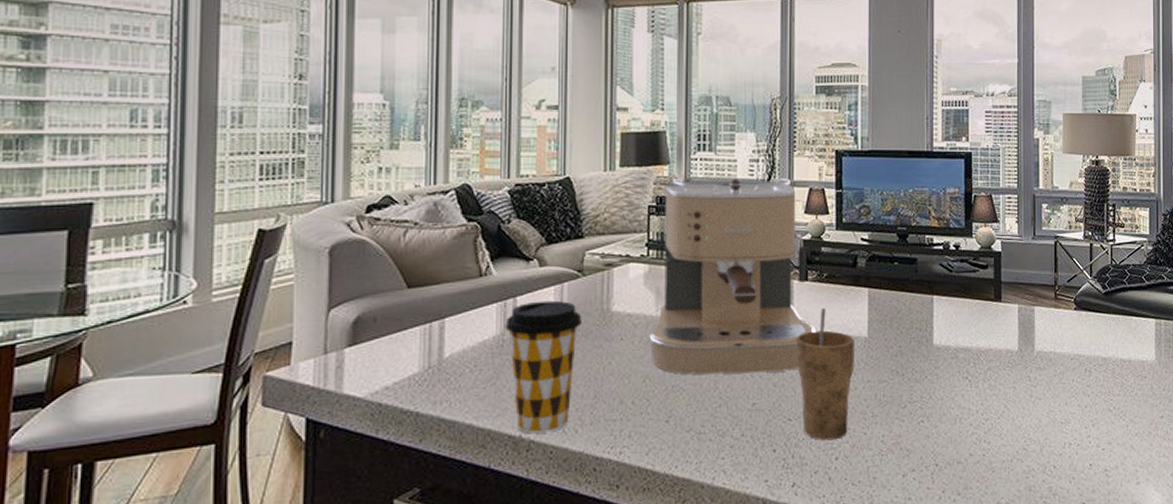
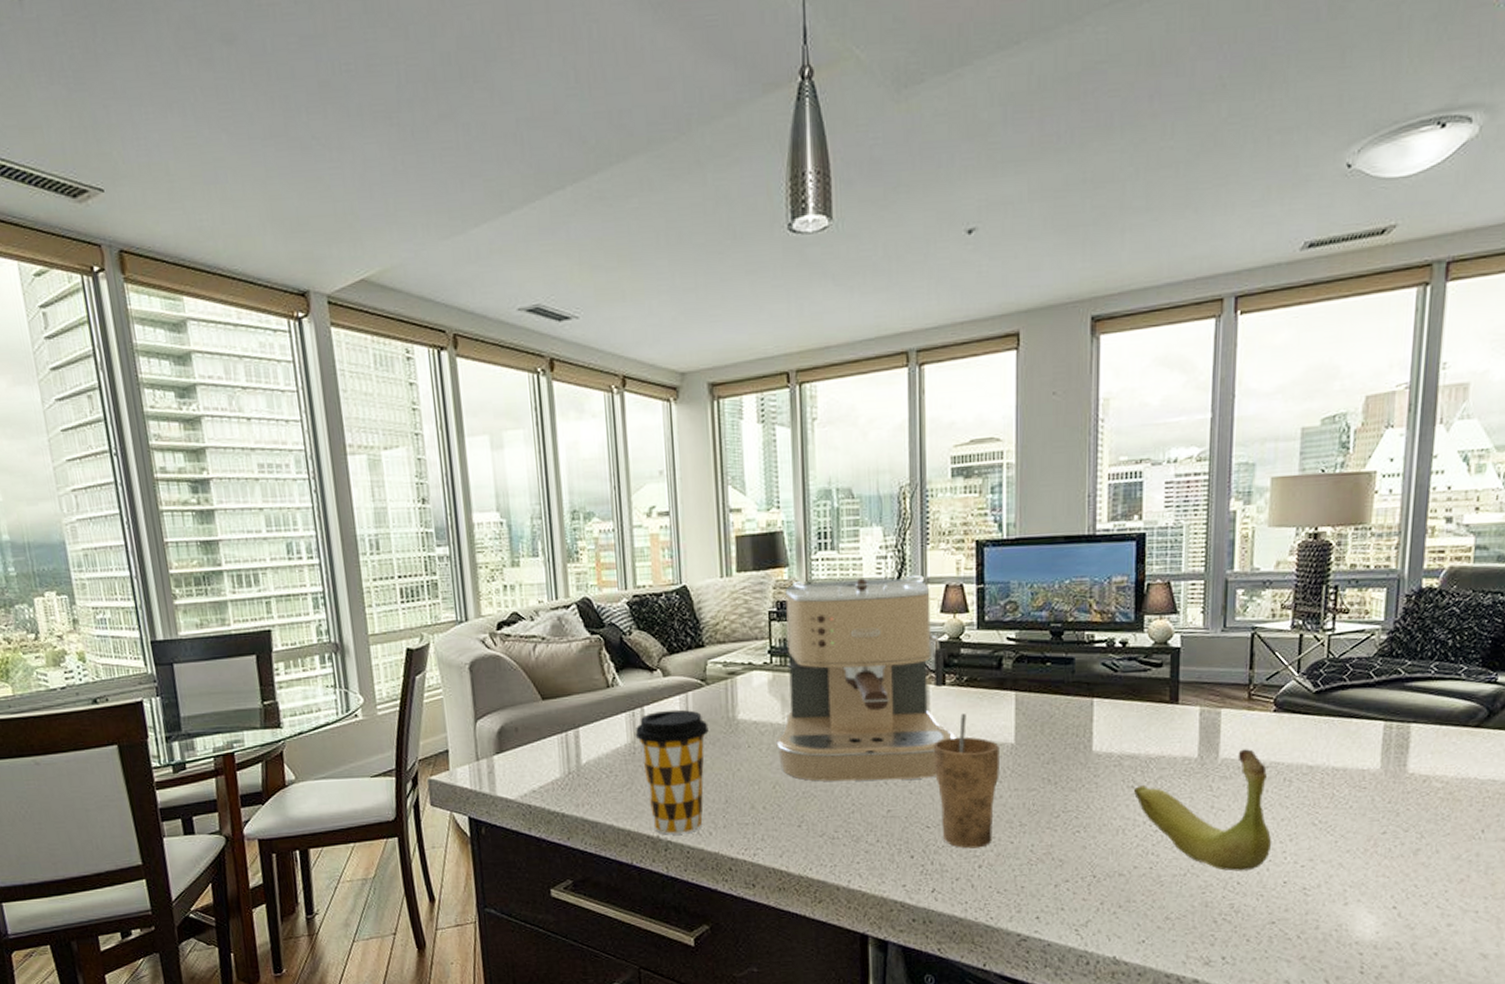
banana: none [967,343,1079,456] -> present [1133,749,1272,871]

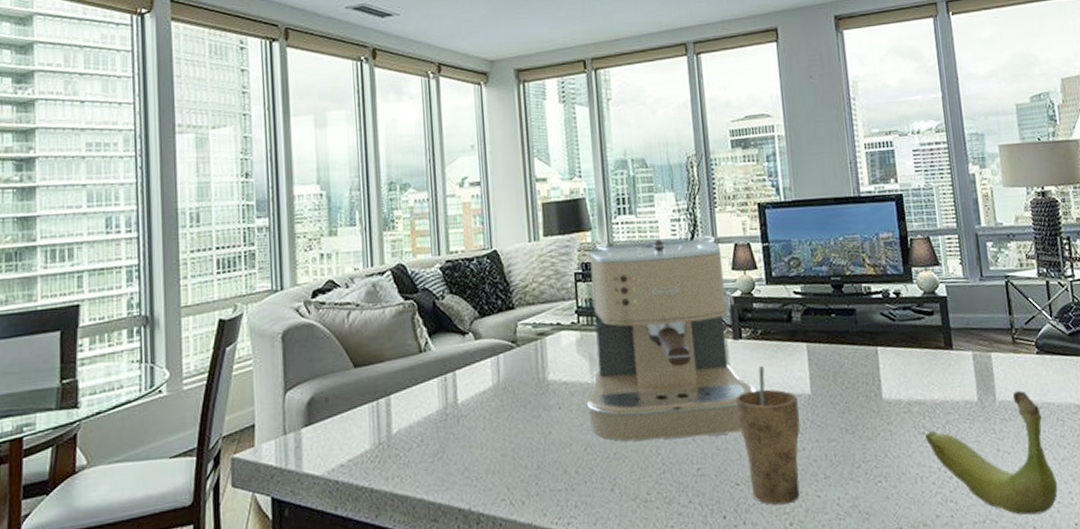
coffee cup: present [635,709,709,835] -> none [447,372,520,507]

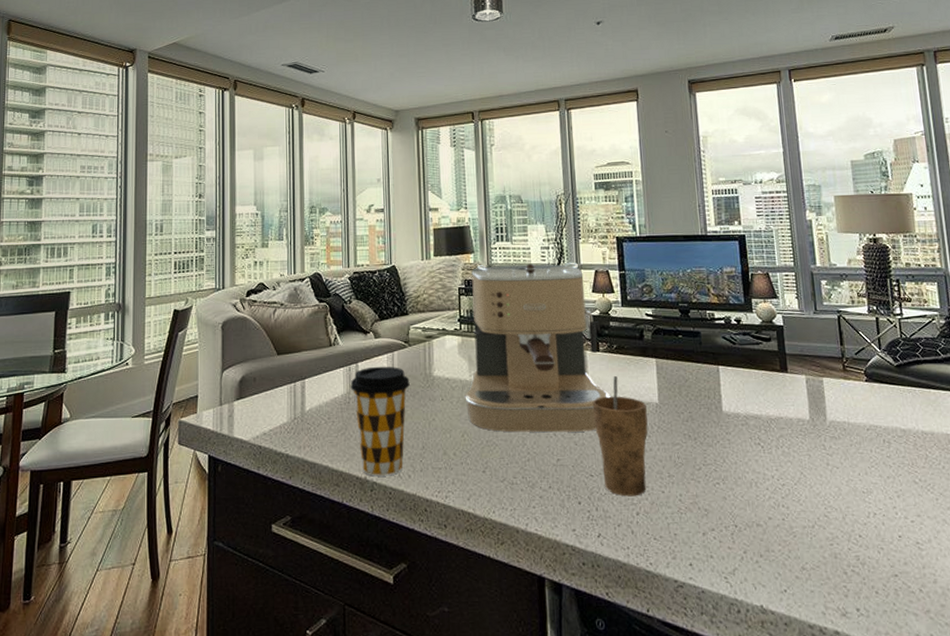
coffee cup: none [447,372,520,507] -> present [350,366,410,477]
banana: present [924,391,1058,516] -> none [760,413,883,525]

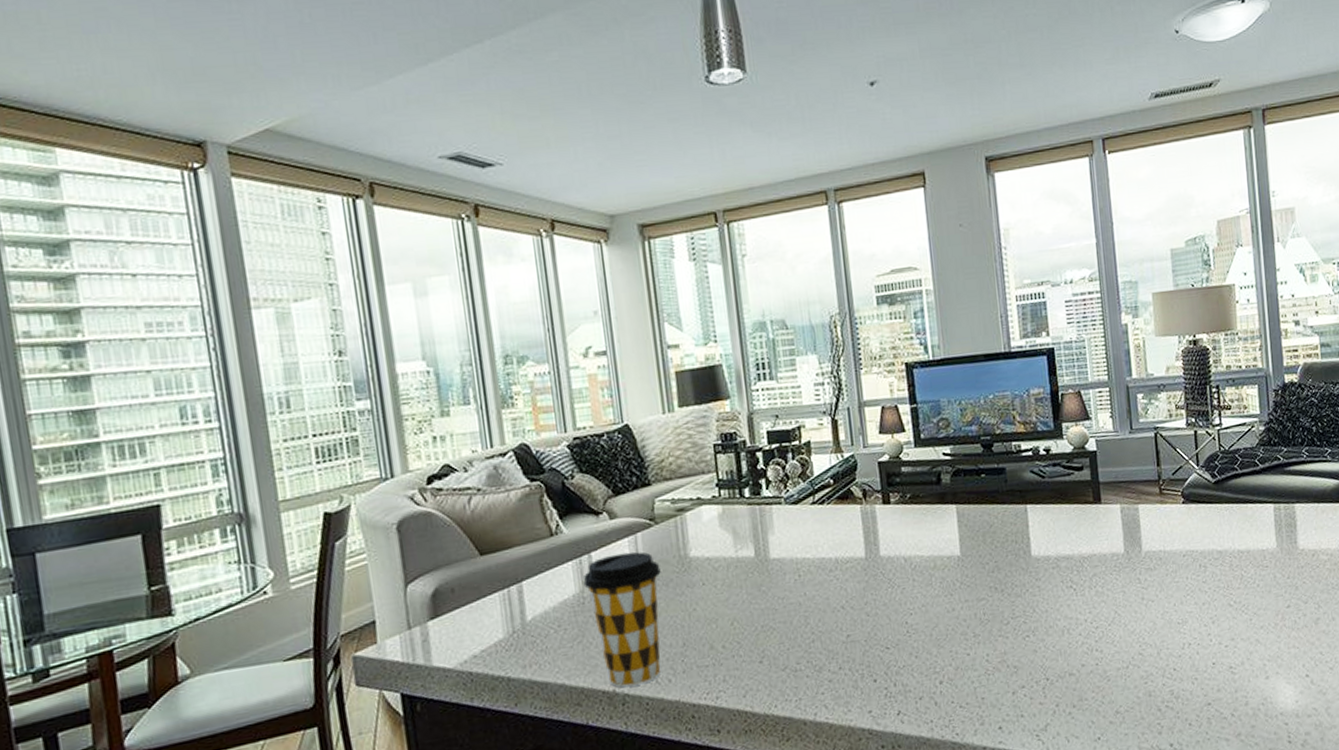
coffee maker: present [465,262,611,433] -> none [728,398,906,614]
cup: present [592,375,648,497] -> none [884,530,950,666]

